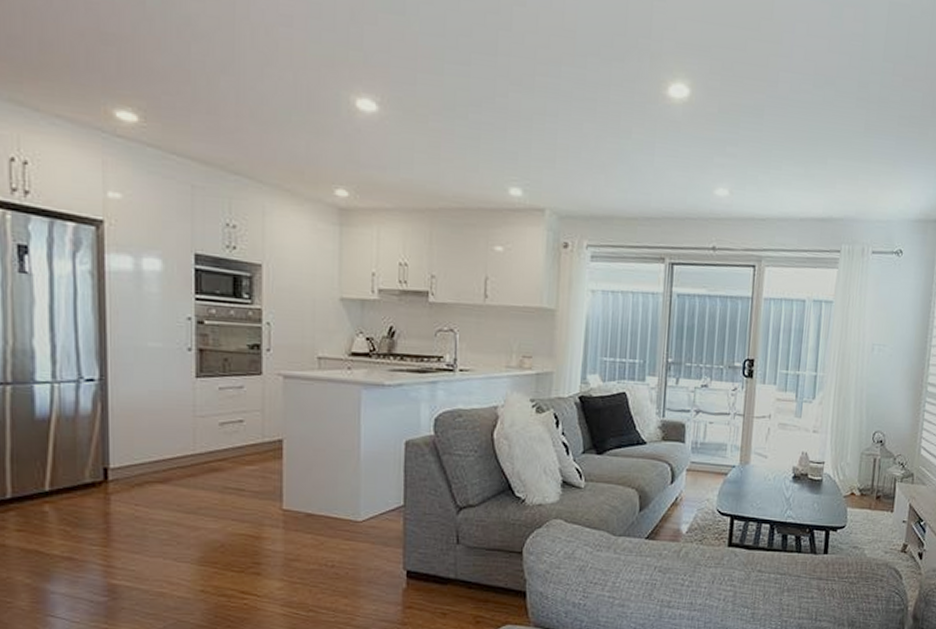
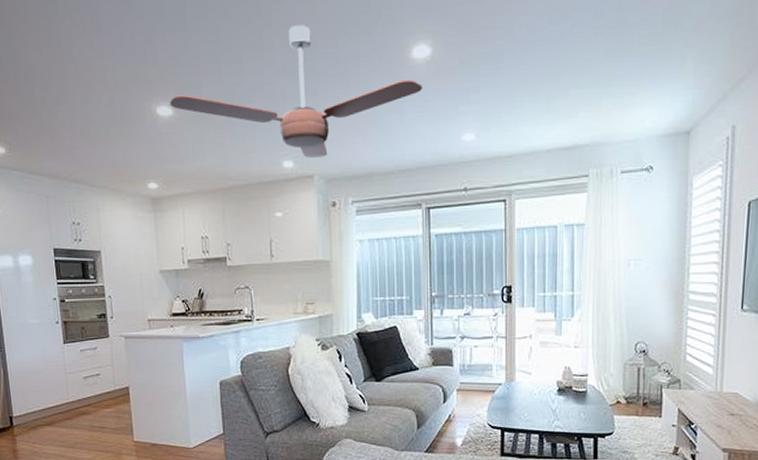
ceiling fan: none [374,34,678,190] -> present [169,25,423,158]

